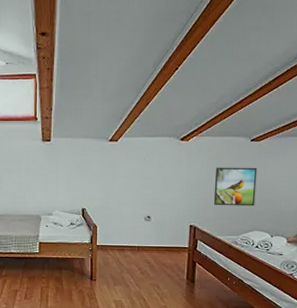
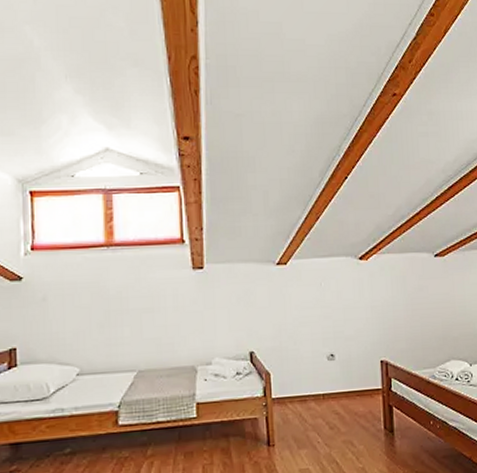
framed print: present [213,167,258,207] -> none [401,286,448,335]

